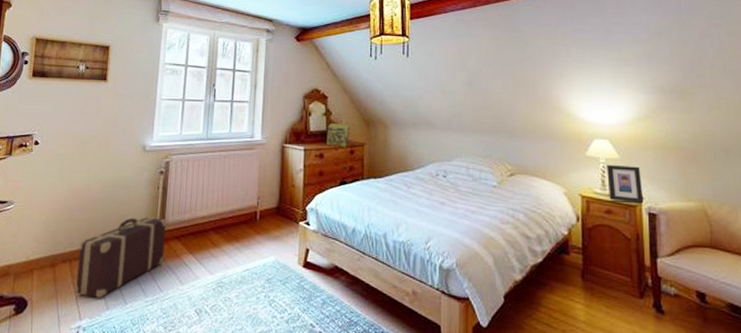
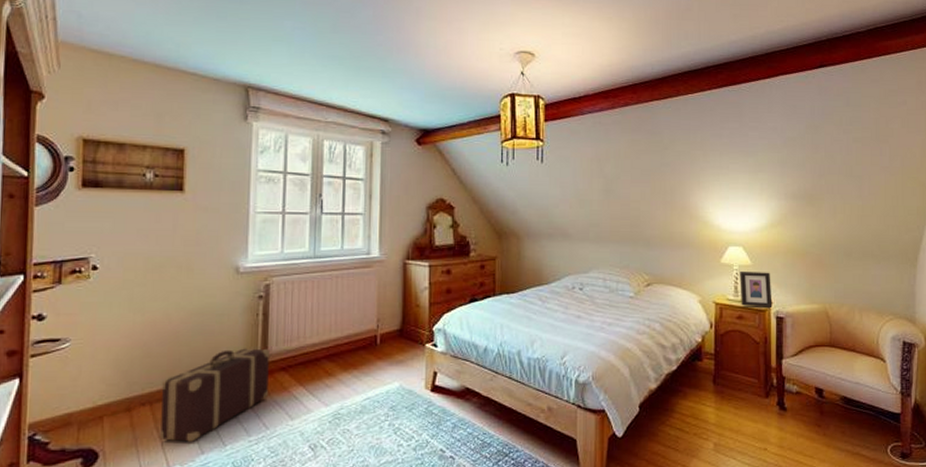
decorative box: present [326,123,350,148] -> none [454,236,480,263]

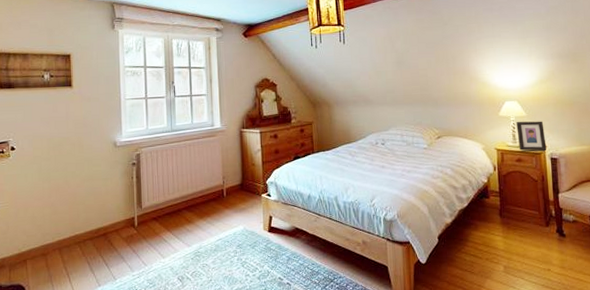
suitcase: present [159,348,269,442] -> none [66,204,145,277]

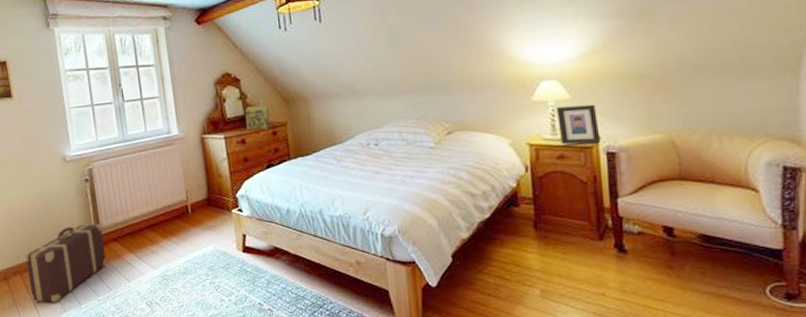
suitcase: none [66,204,145,277] -> present [25,224,107,302]
decorative box: none [278,106,299,128] -> present [245,104,270,131]

